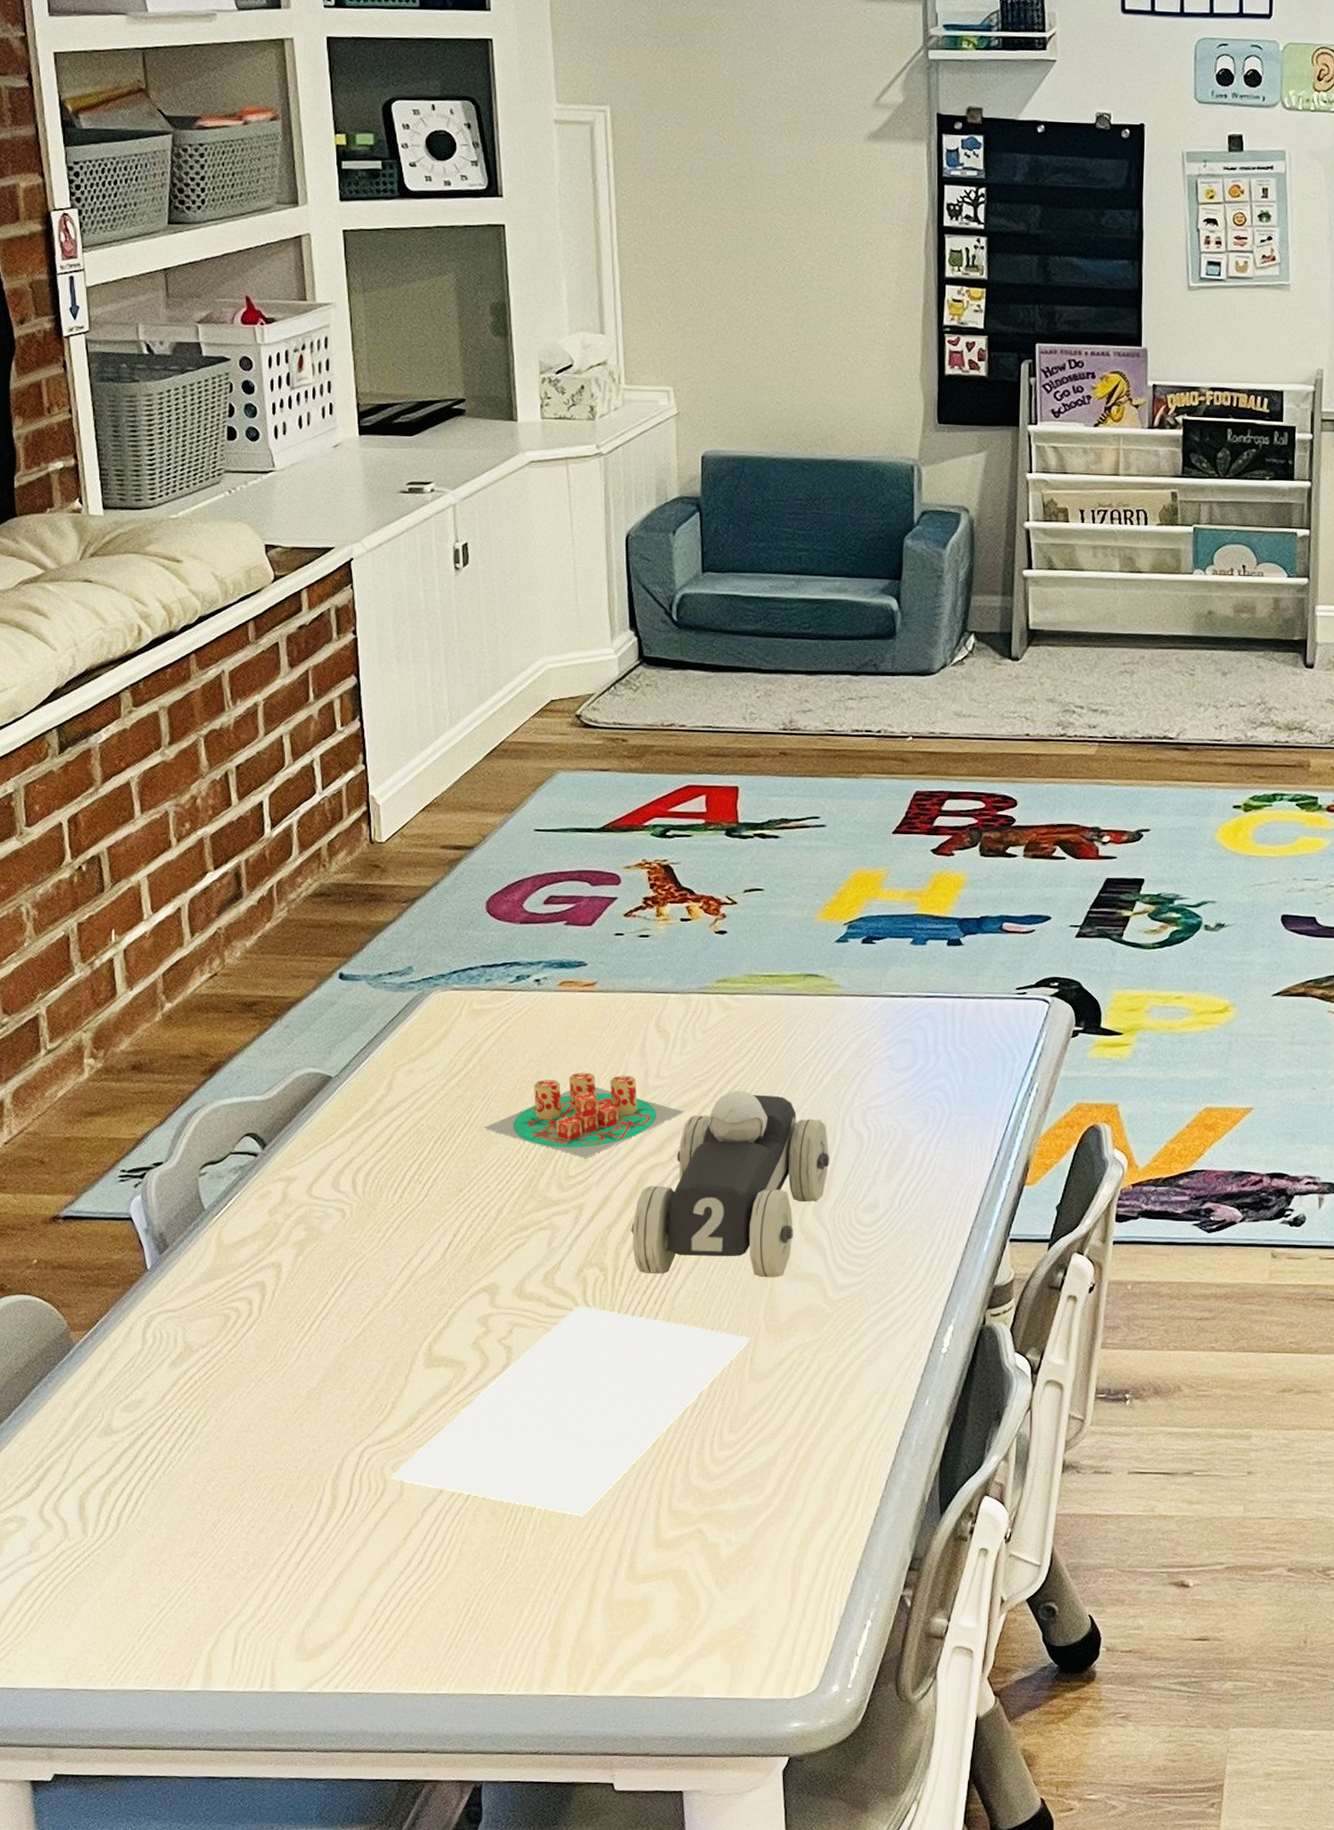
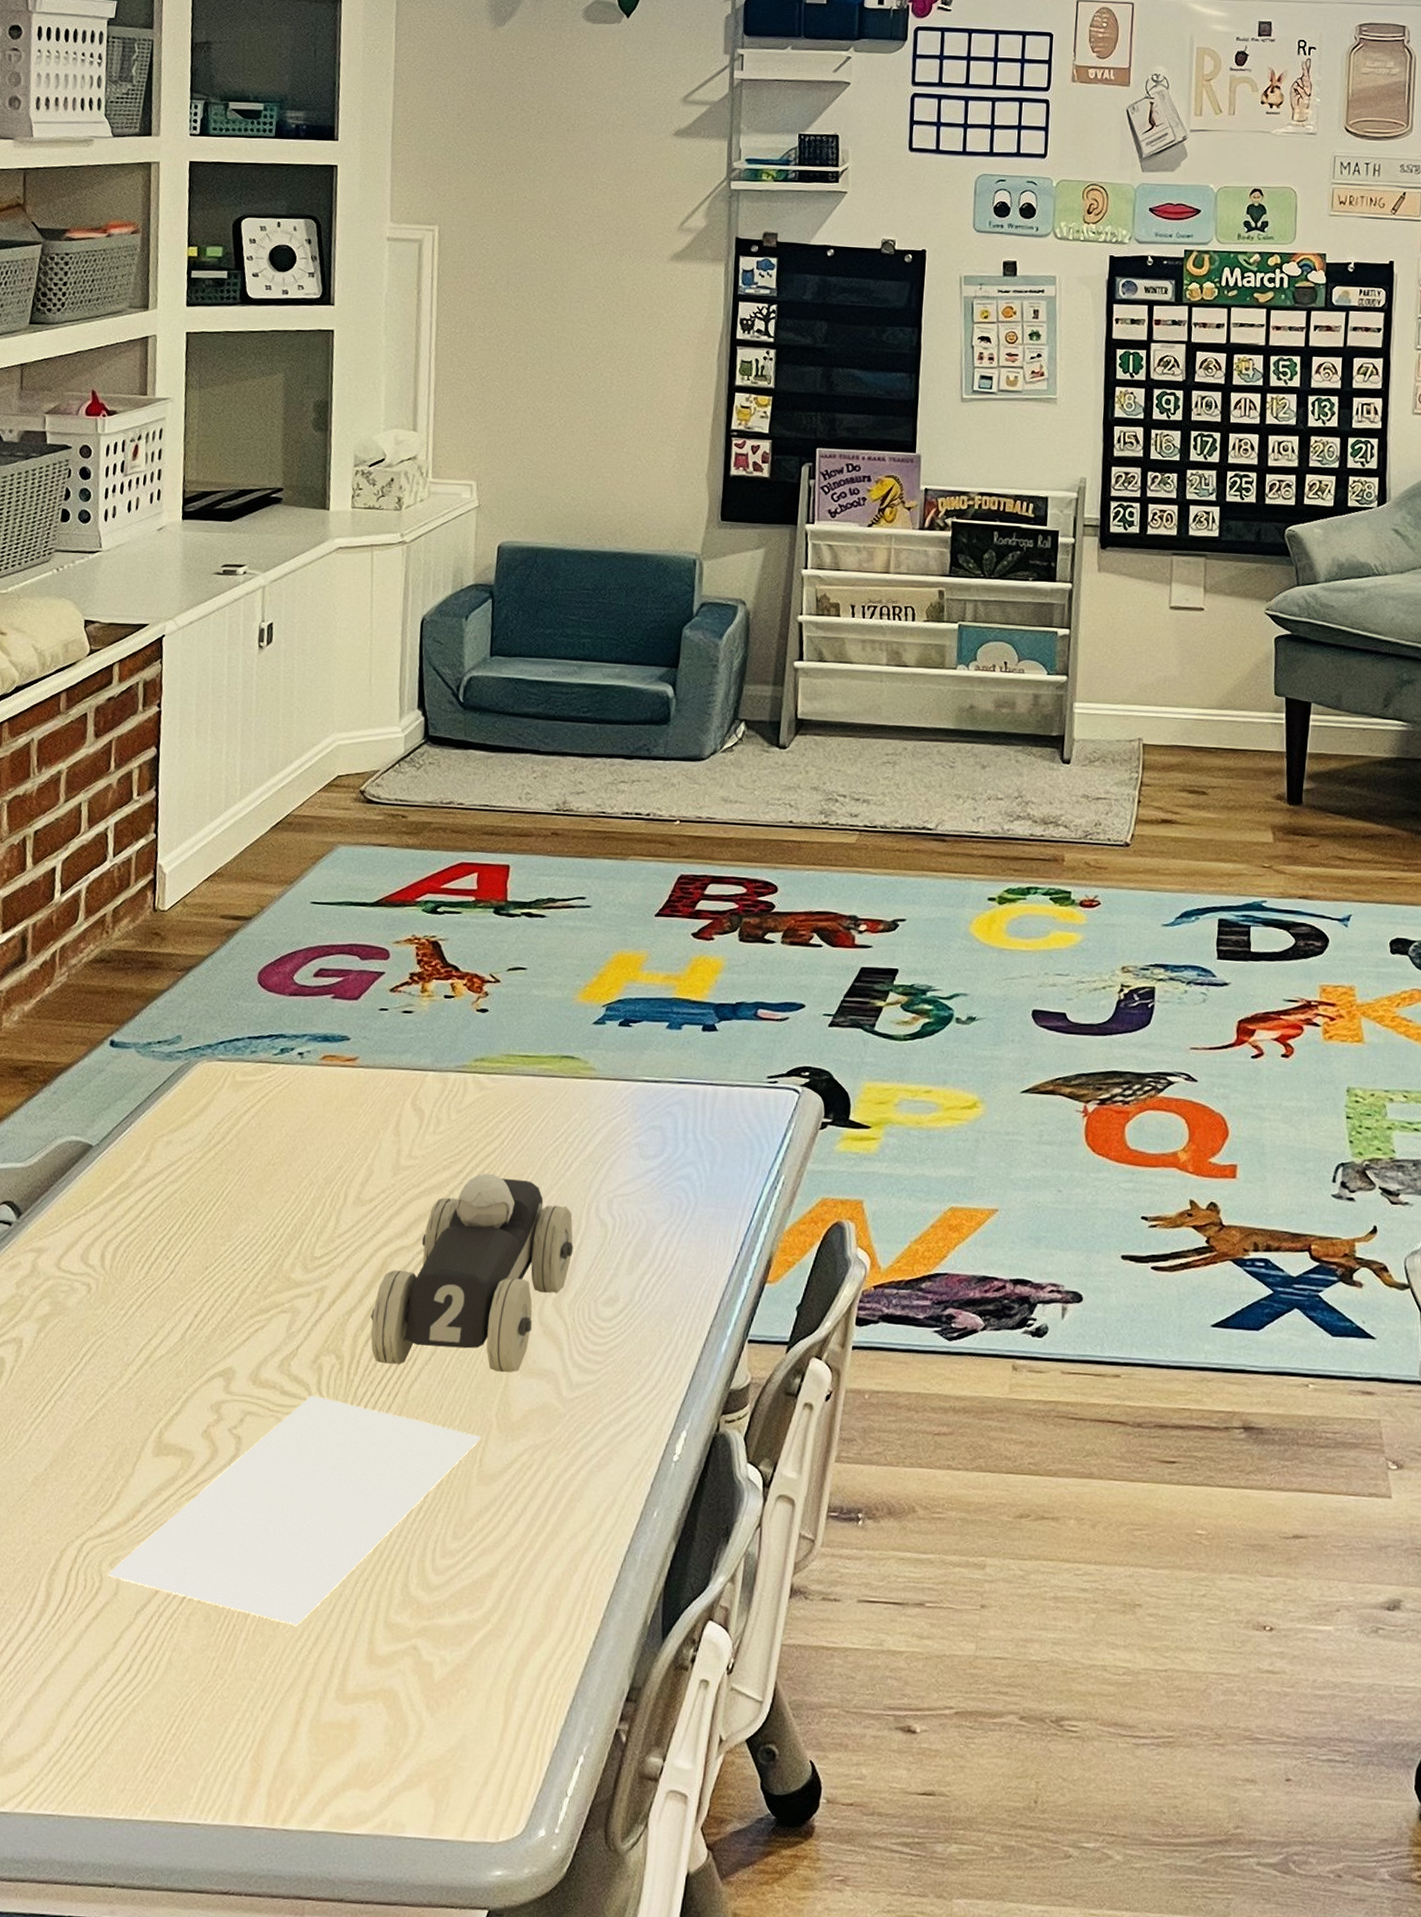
toy blocks: present [483,1072,685,1158] -> none [234,1149,434,1239]

